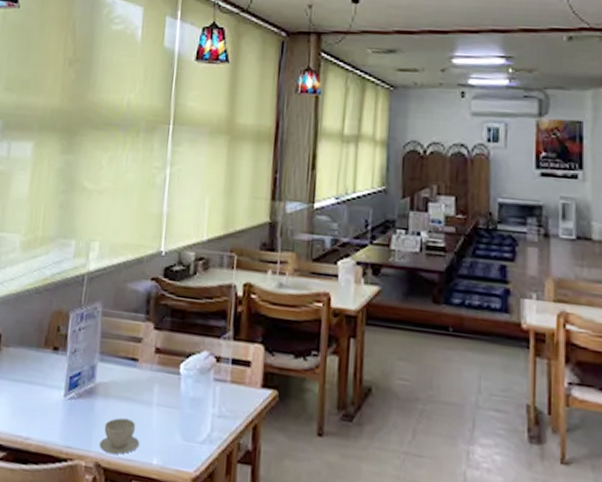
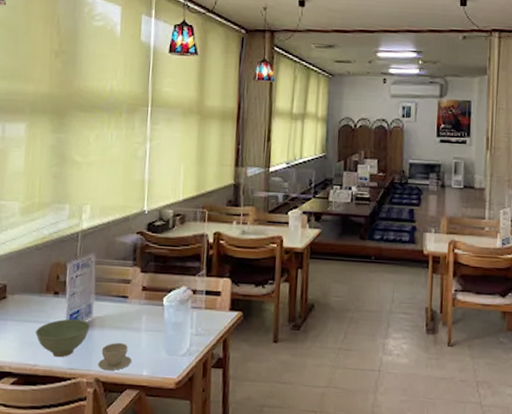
bowl: none [30,382,92,431] -> present [36,319,90,358]

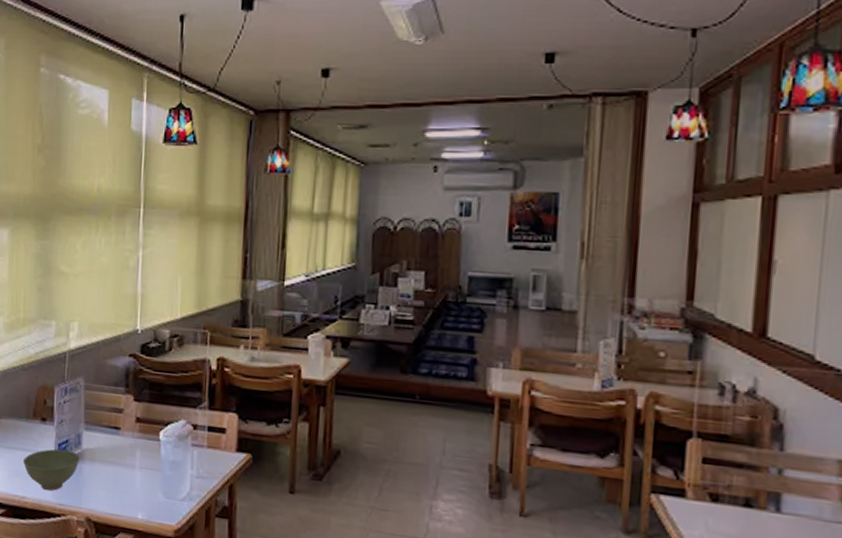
teacup: present [98,342,131,370] -> none [89,479,125,510]

